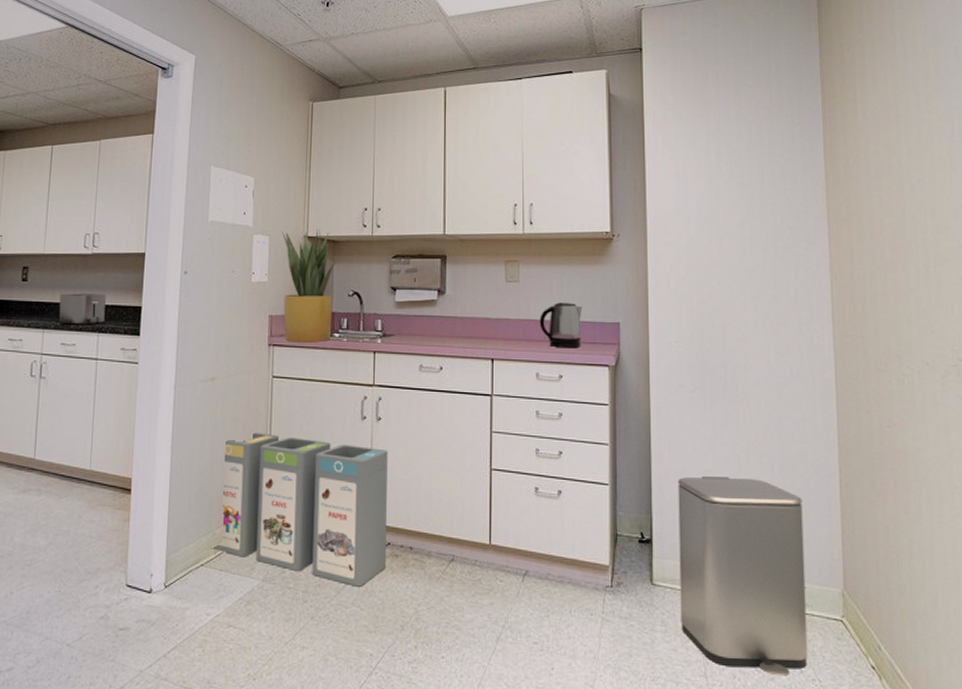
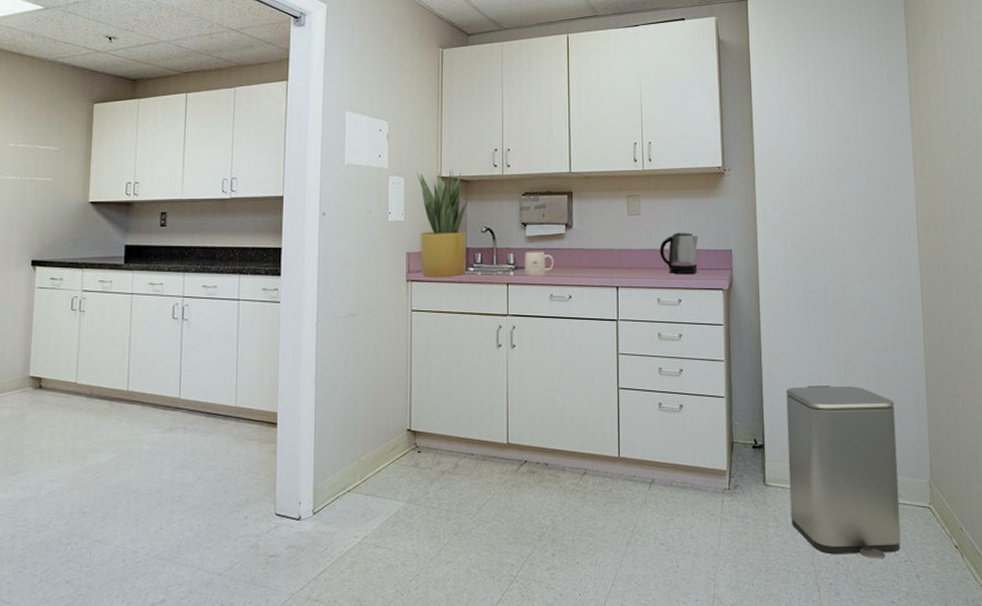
toaster: present [58,293,107,325] -> none [199,237,247,268]
recycling bin: present [210,431,388,587] -> none [356,363,523,503]
mug: none [393,318,425,346] -> present [525,251,555,277]

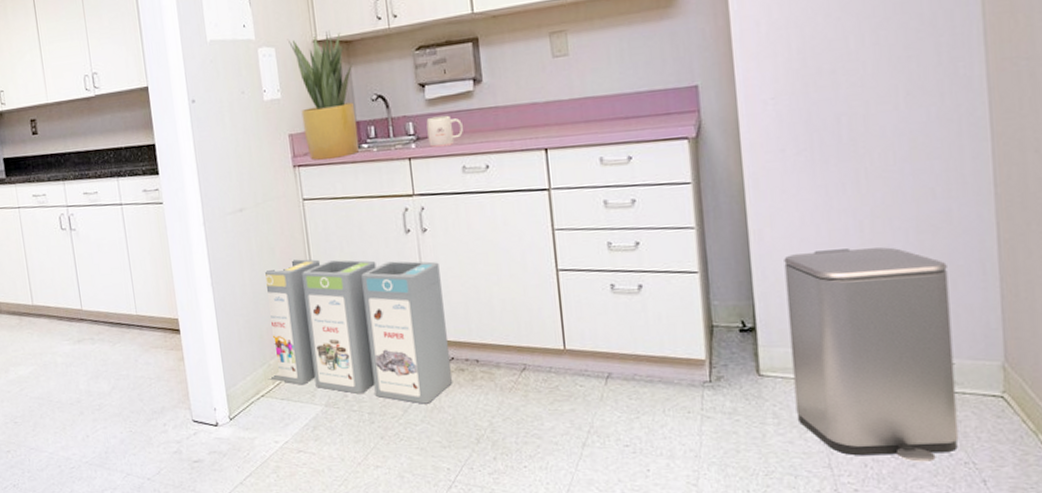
recycling bin: none [356,363,523,503] -> present [265,259,452,404]
kettle: present [659,231,698,275] -> none [597,69,652,126]

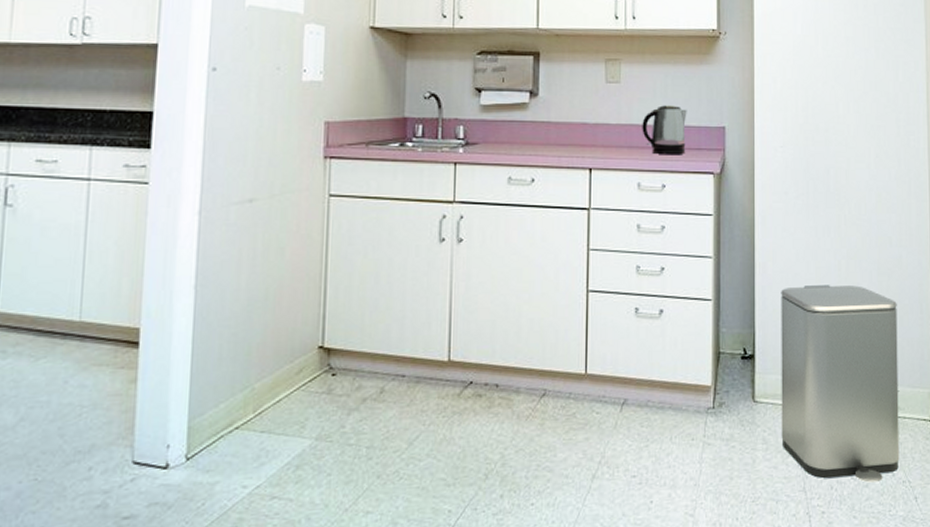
recycling bin: present [265,259,452,404] -> none [247,262,470,435]
planter: present [287,30,359,161] -> none [340,18,410,155]
mug: present [426,115,464,148] -> none [477,123,515,156]
kettle: none [597,69,652,126] -> present [642,104,687,155]

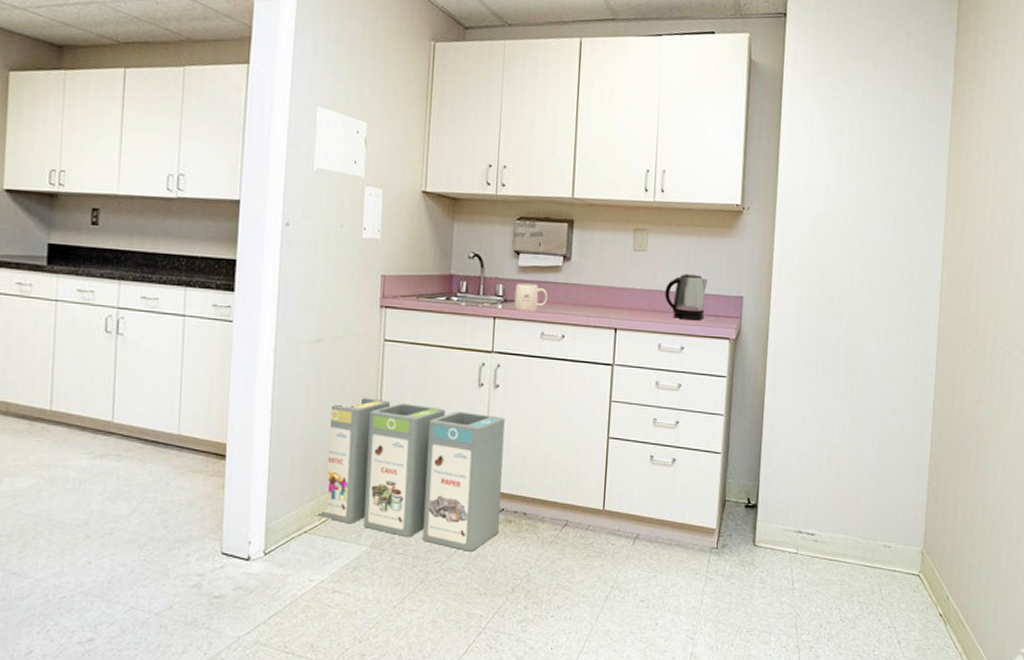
recycling bin: none [247,262,470,435] -> present [314,396,505,551]
mug: none [477,123,515,156] -> present [514,283,549,313]
pedal bin: present [781,285,900,483] -> none [777,446,896,625]

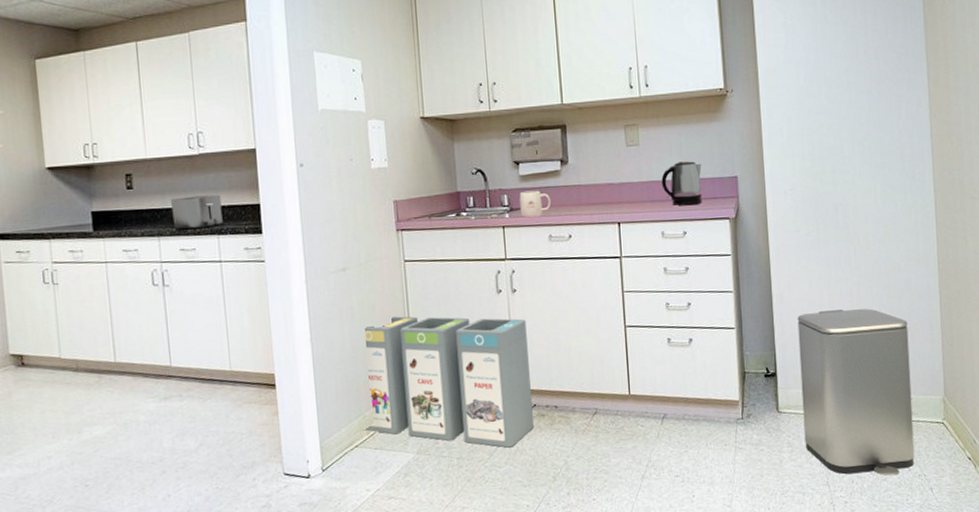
toaster: none [137,241,195,278] -> present [170,194,224,230]
pedal bin: none [777,446,896,625] -> present [797,308,915,477]

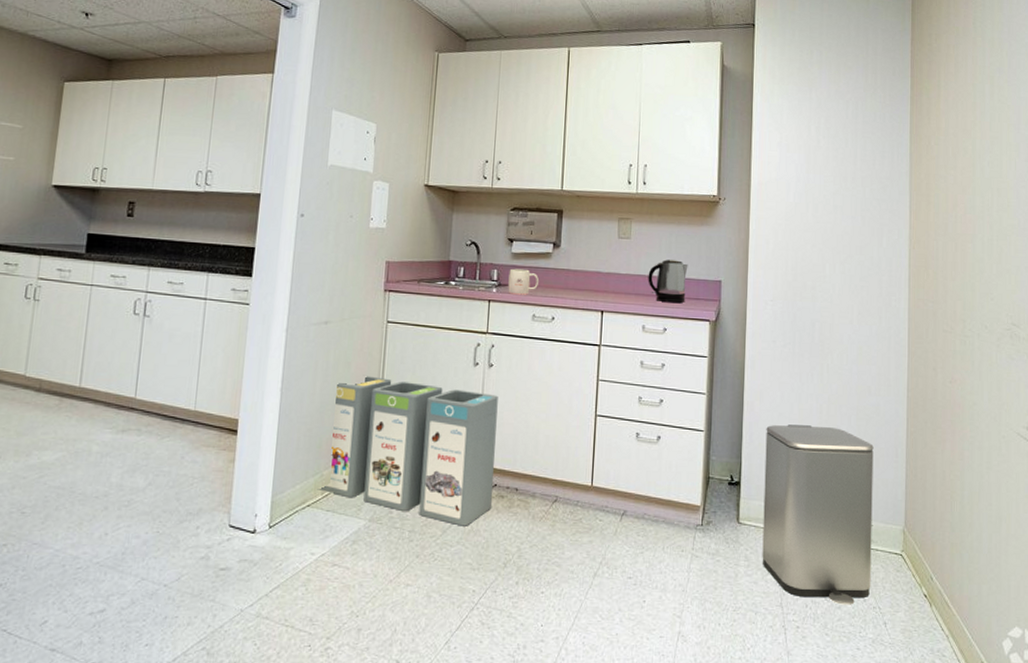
toaster: present [170,194,224,230] -> none [166,231,218,264]

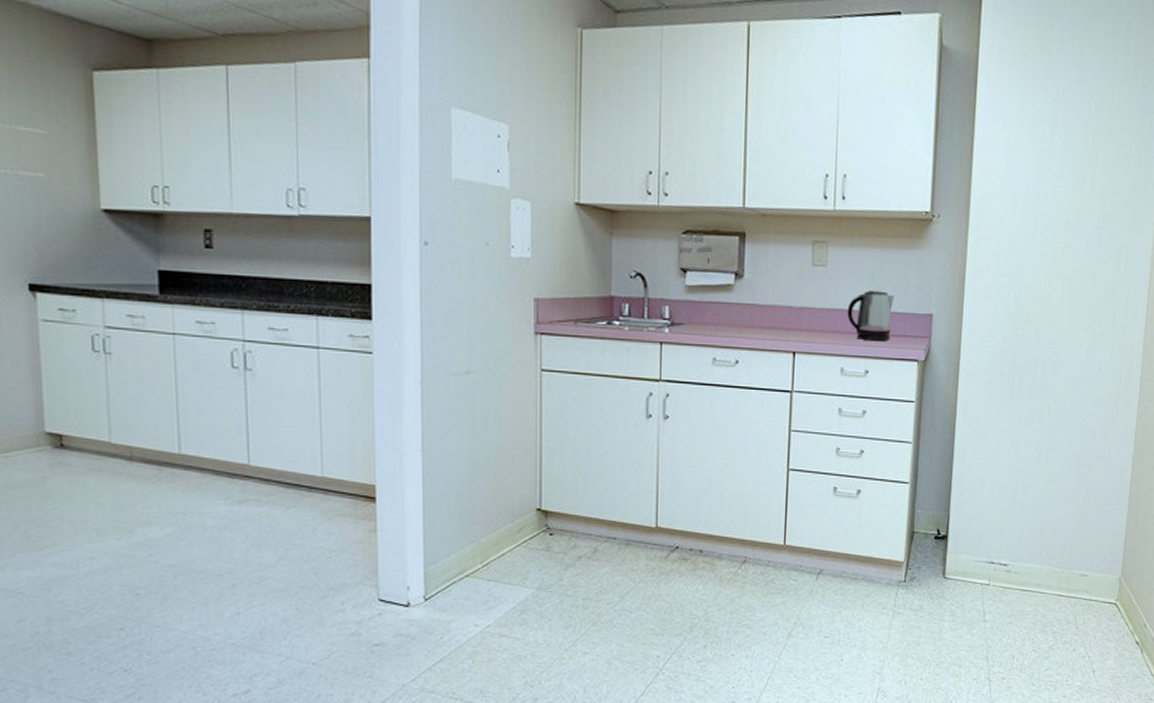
recycling bin: present [317,375,498,526] -> none [475,431,676,591]
mug: present [508,268,540,296] -> none [683,304,720,337]
pedal bin: present [762,424,874,605] -> none [968,473,1094,655]

